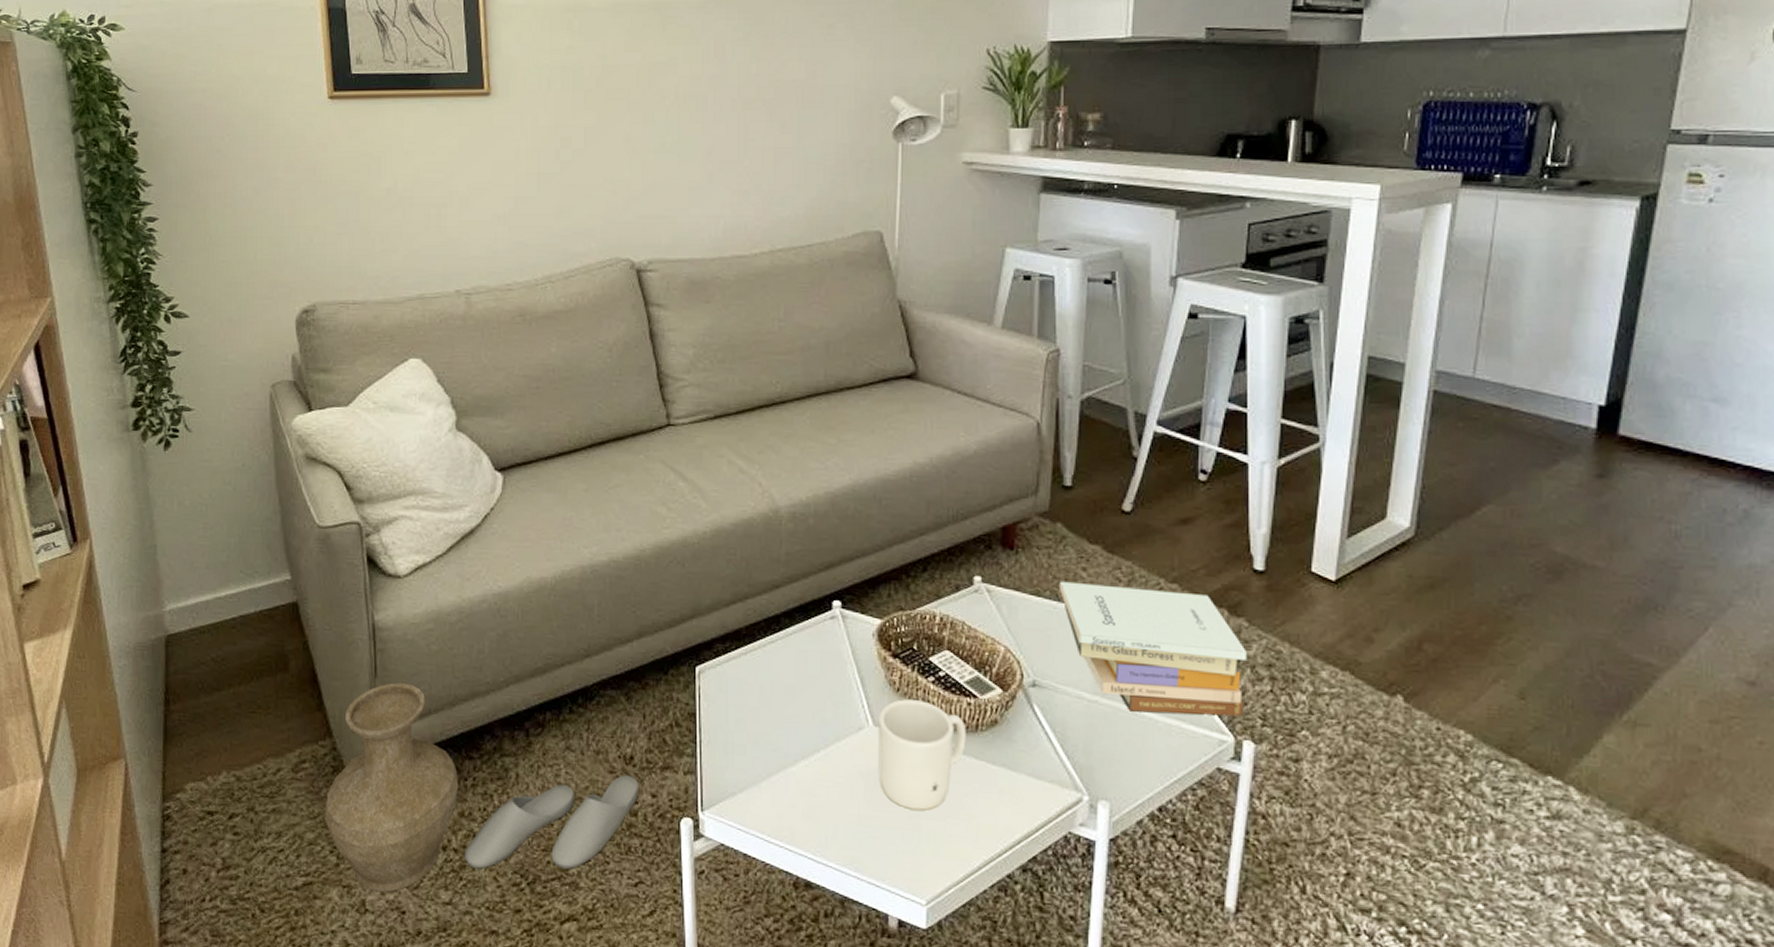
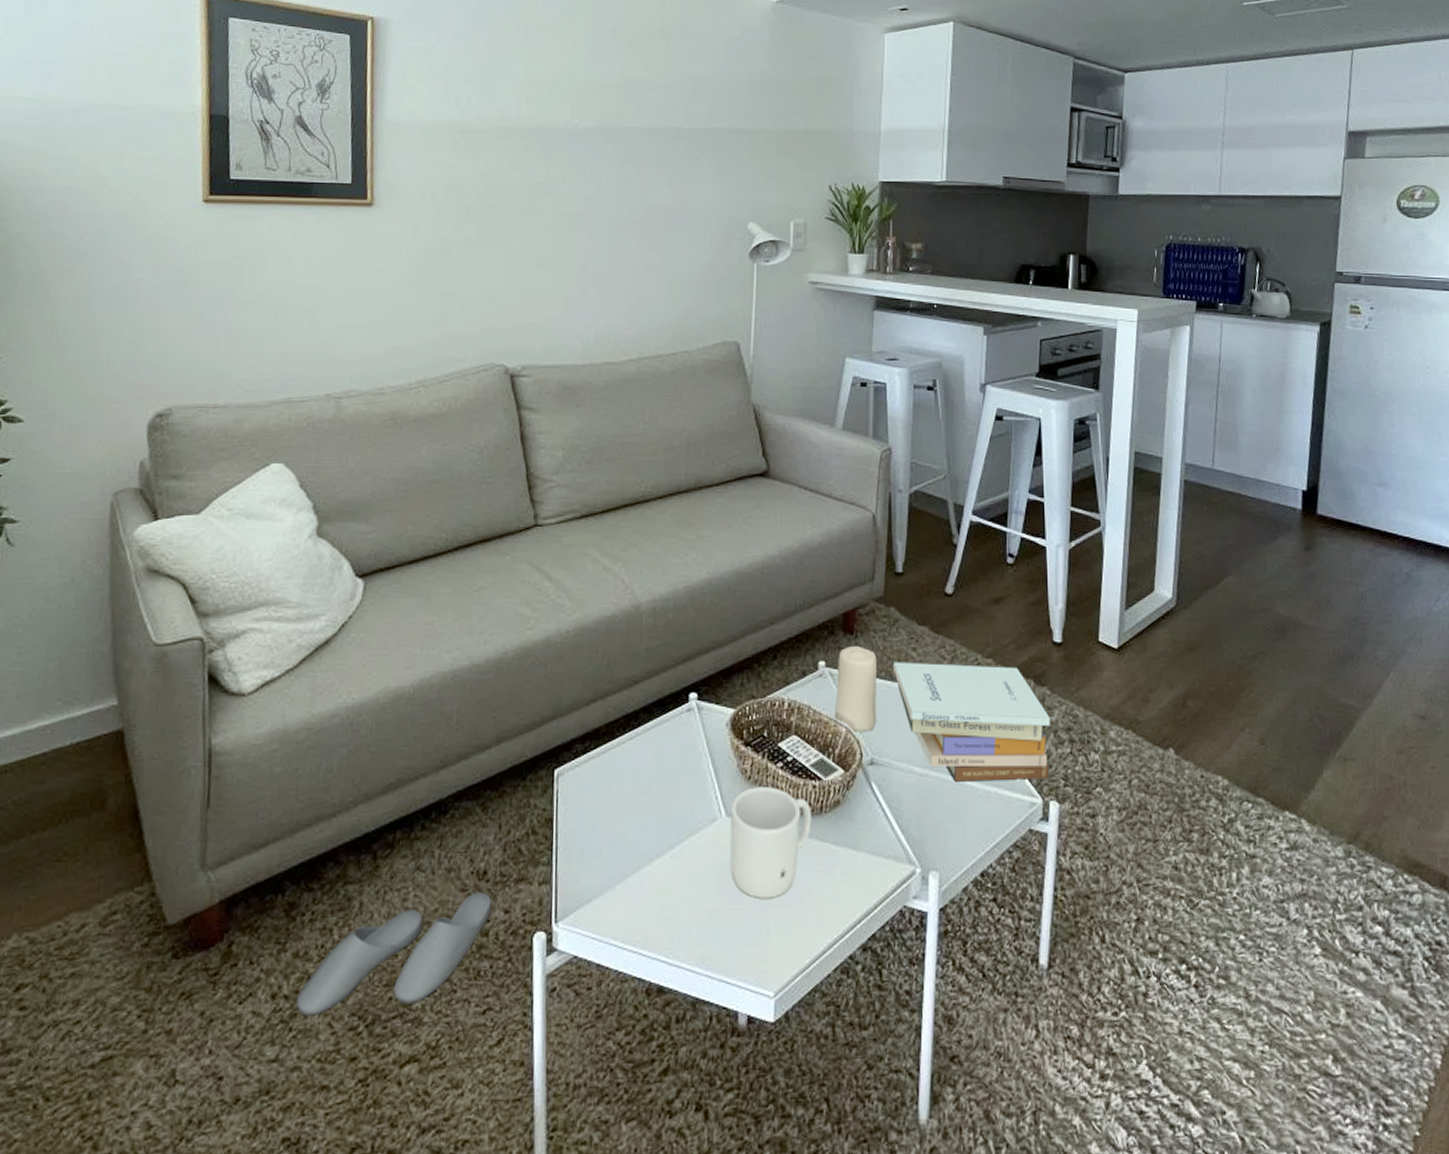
vase: present [325,682,459,893] -> none [134,812,296,1058]
candle: none [991,561,1040,654] -> present [834,645,877,733]
kettle: none [1539,139,1601,192] -> present [1249,277,1293,318]

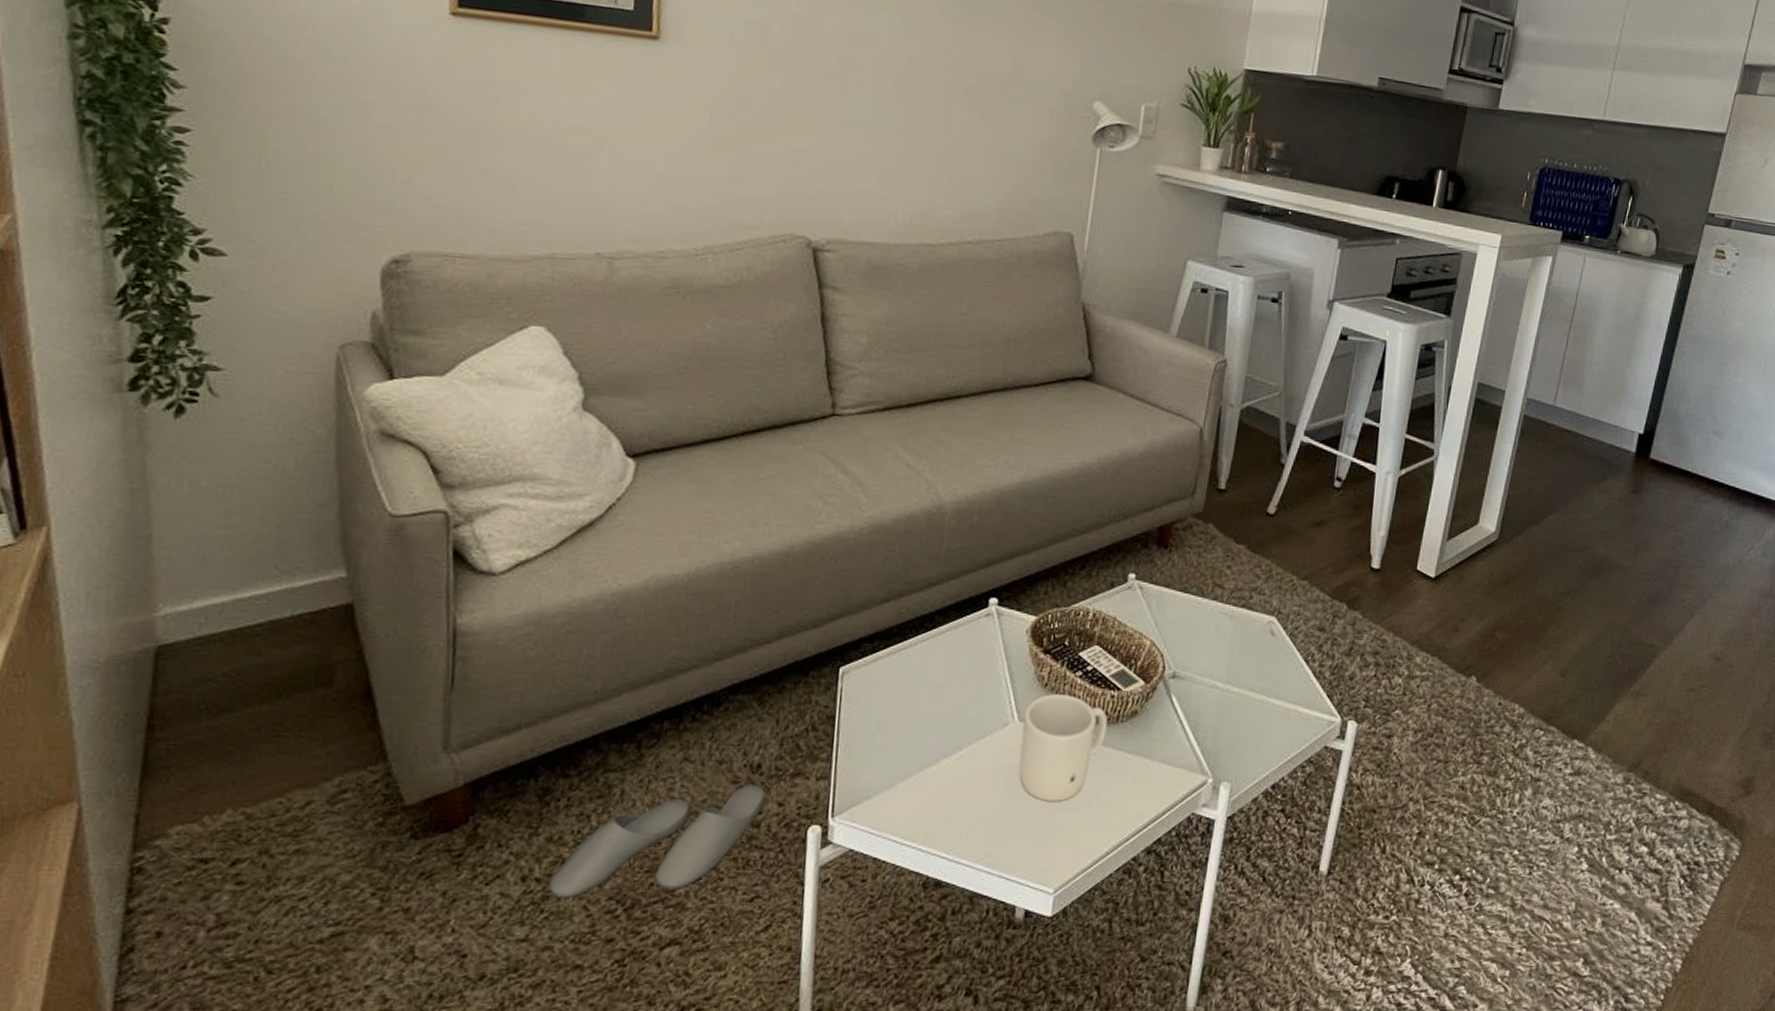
candle: present [834,645,877,733] -> none [1139,559,1189,647]
books: present [892,661,1050,782] -> none [1204,578,1359,700]

